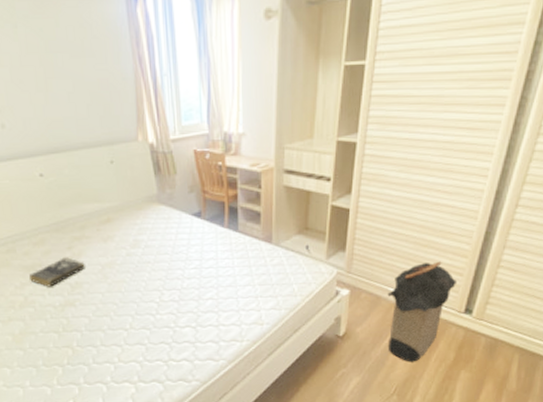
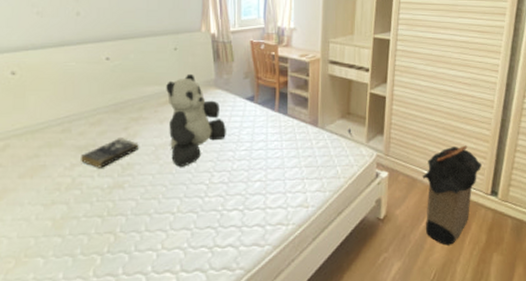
teddy bear: none [106,189,173,286] -> present [166,73,226,167]

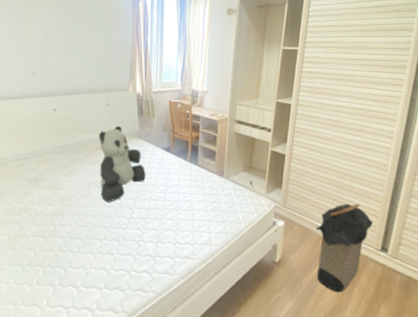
book: present [81,138,139,168] -> none [31,174,76,198]

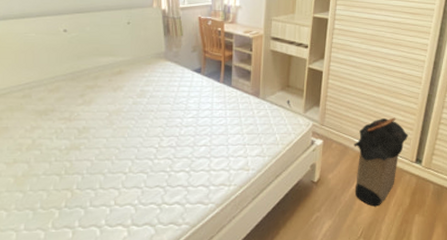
teddy bear: present [99,125,146,202] -> none [120,46,175,131]

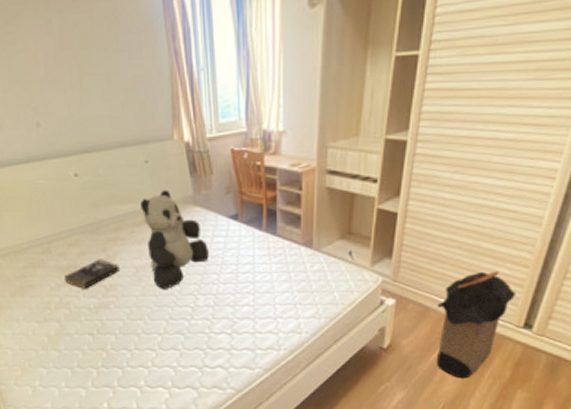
book: none [40,104,94,131] -> present [64,259,120,289]
teddy bear: none [120,46,175,131] -> present [140,189,209,289]

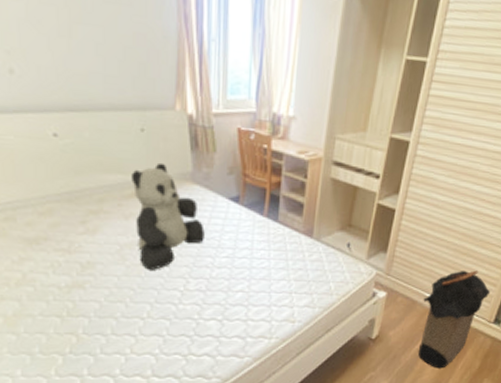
book: present [64,259,120,289] -> none [31,232,100,265]

